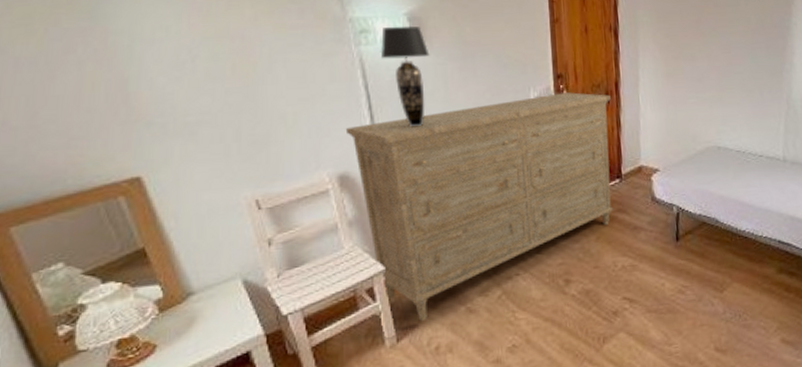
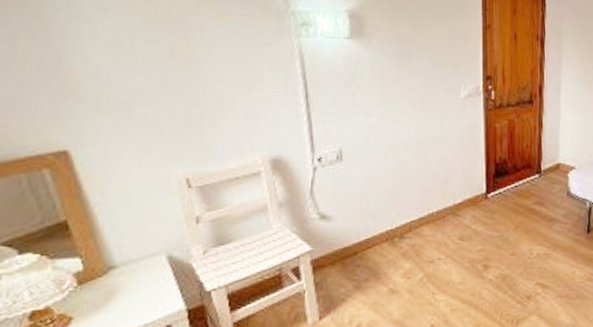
dresser: present [345,92,614,322] -> none [281,93,534,301]
table lamp: present [380,26,430,127] -> none [320,21,368,117]

